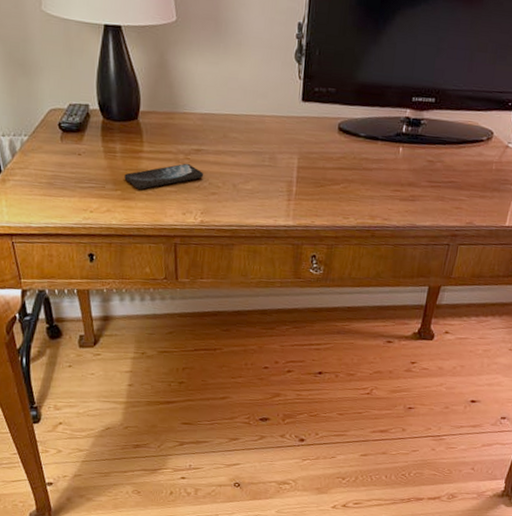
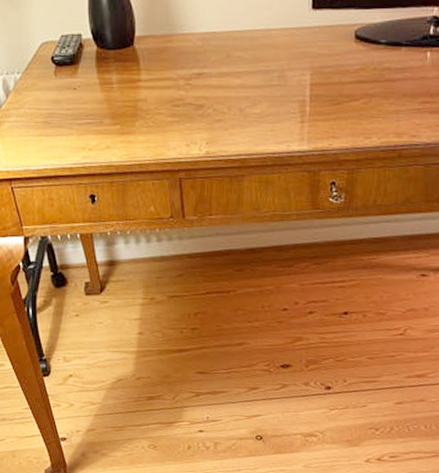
smartphone: present [124,163,204,189] -> none [122,89,208,122]

